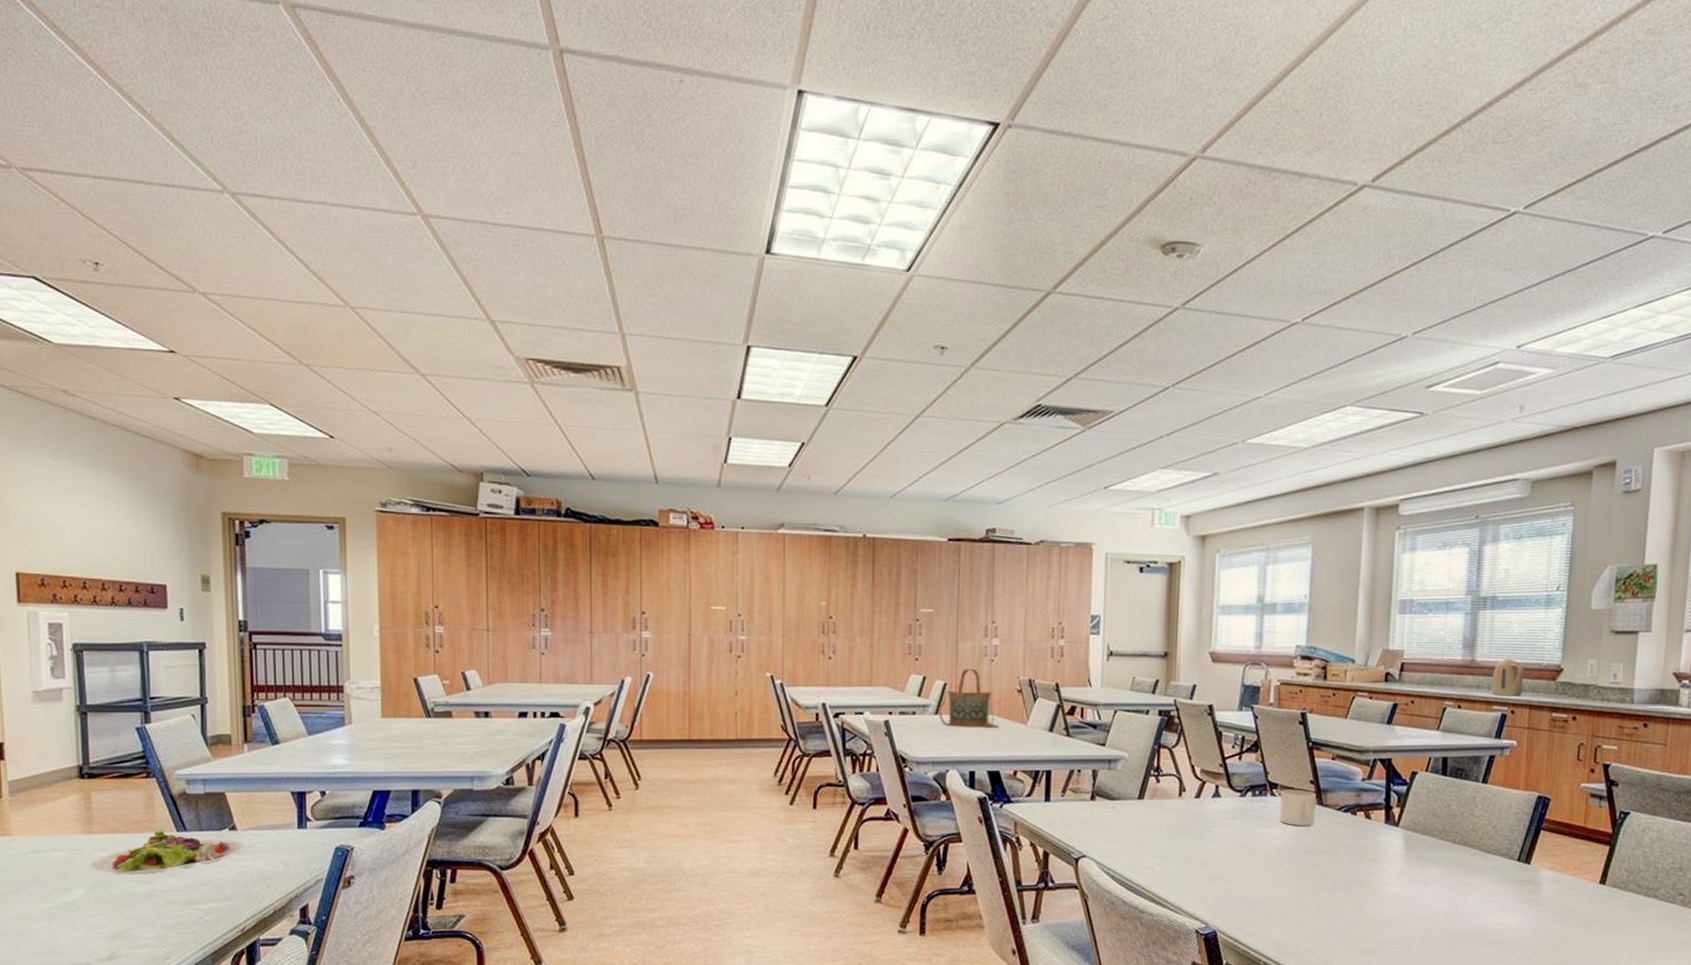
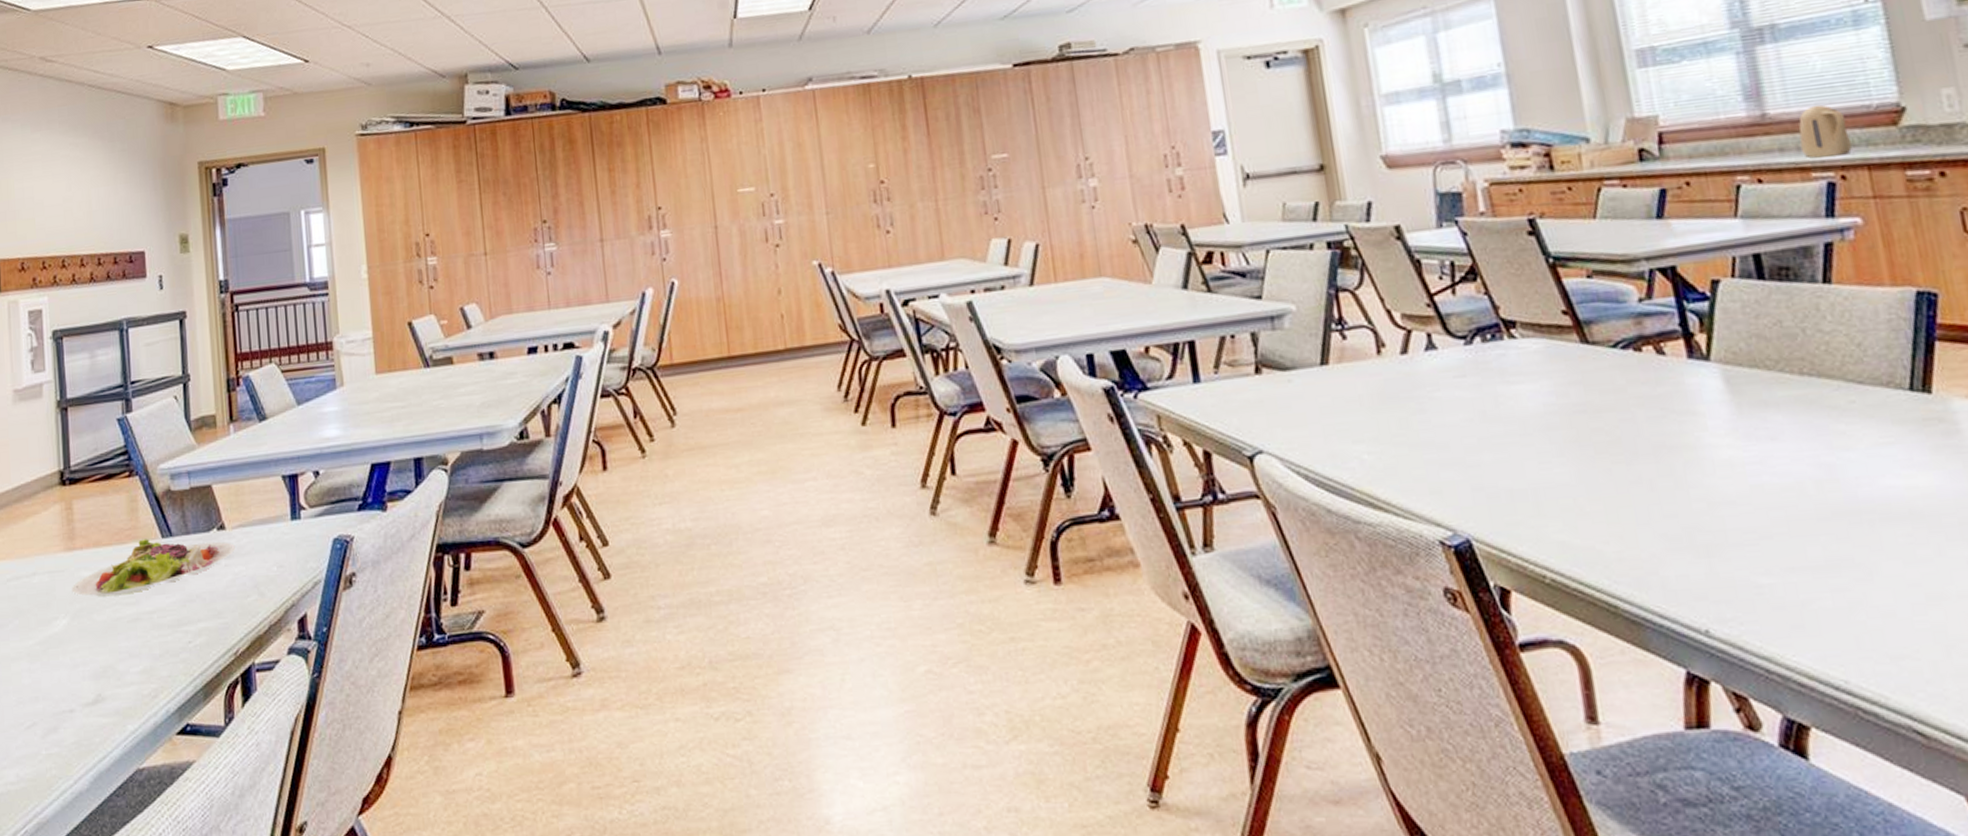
handbag: present [939,668,999,728] -> none [1033,220,1115,300]
mug: present [1279,789,1316,826] -> none [1523,325,1582,377]

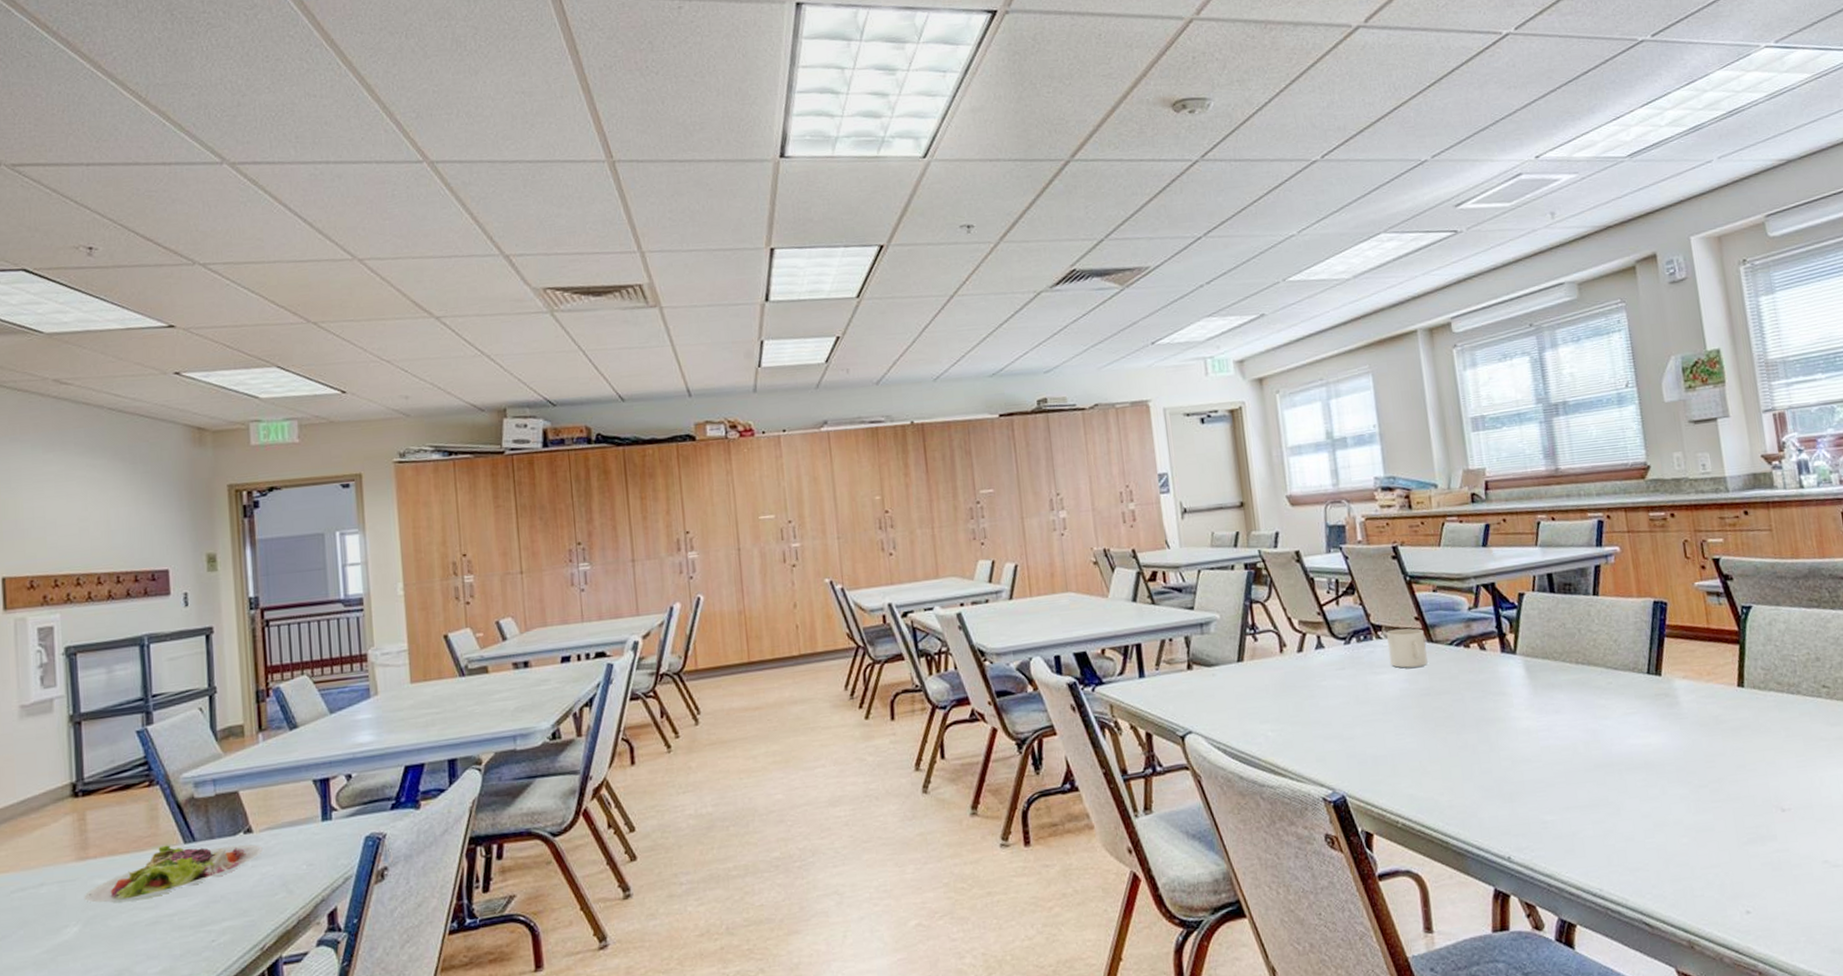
mug: none [1523,325,1582,377] -> present [1387,628,1428,668]
kettle: present [1798,104,1852,159] -> none [1580,462,1614,503]

